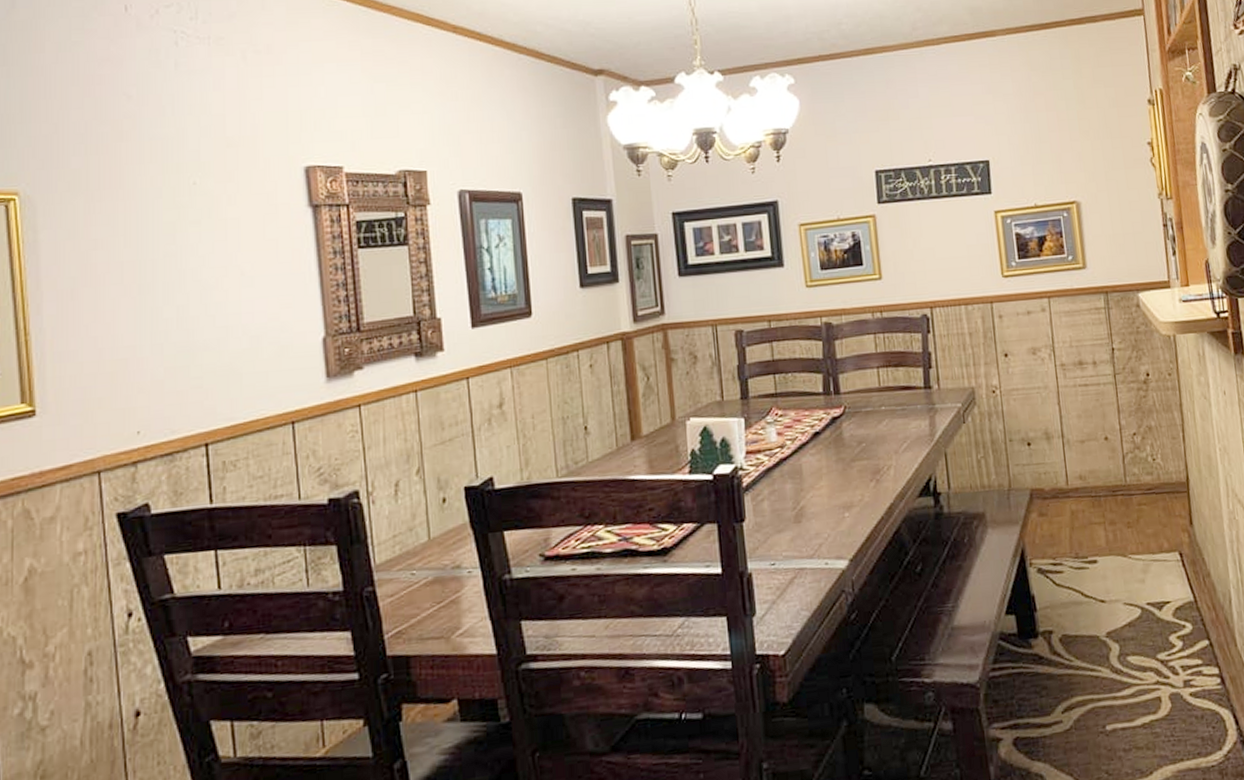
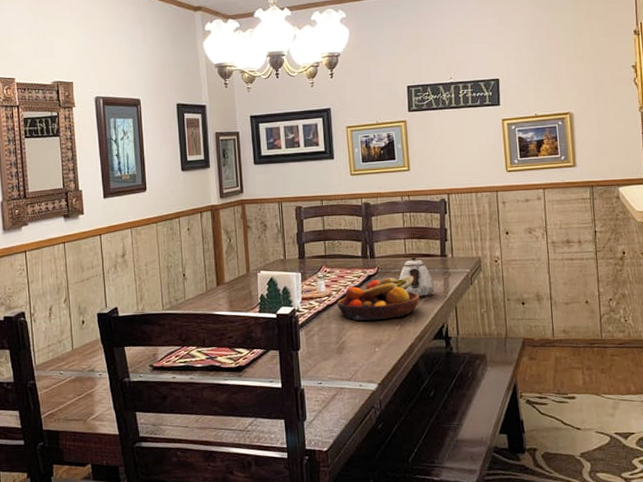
fruit bowl: none [793,415,899,478] -> present [337,276,420,321]
teapot: none [871,391,918,443] -> present [398,257,434,298]

